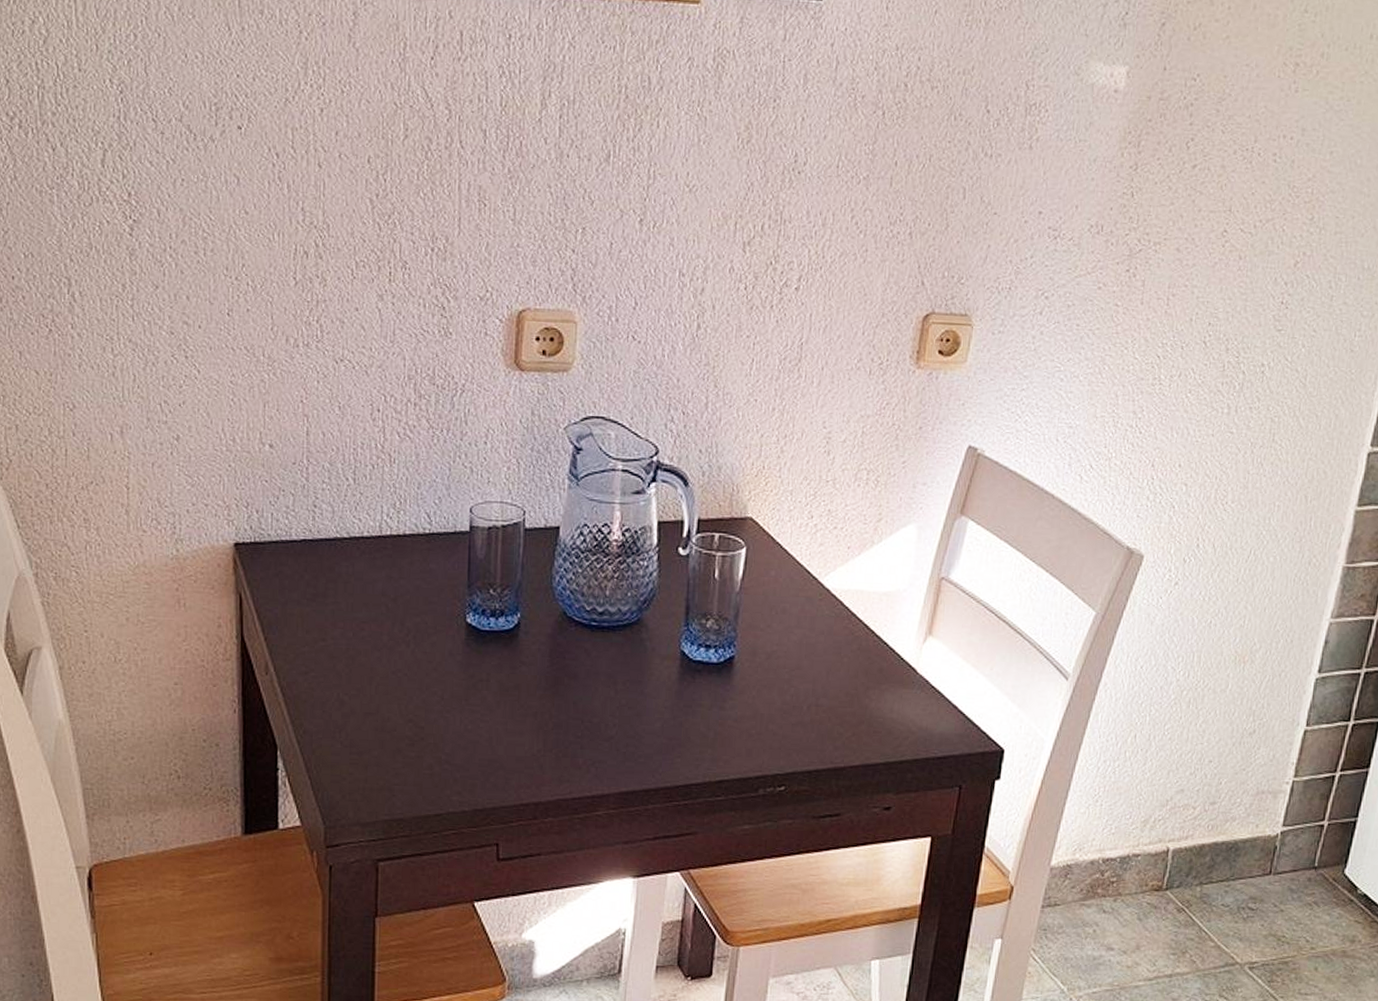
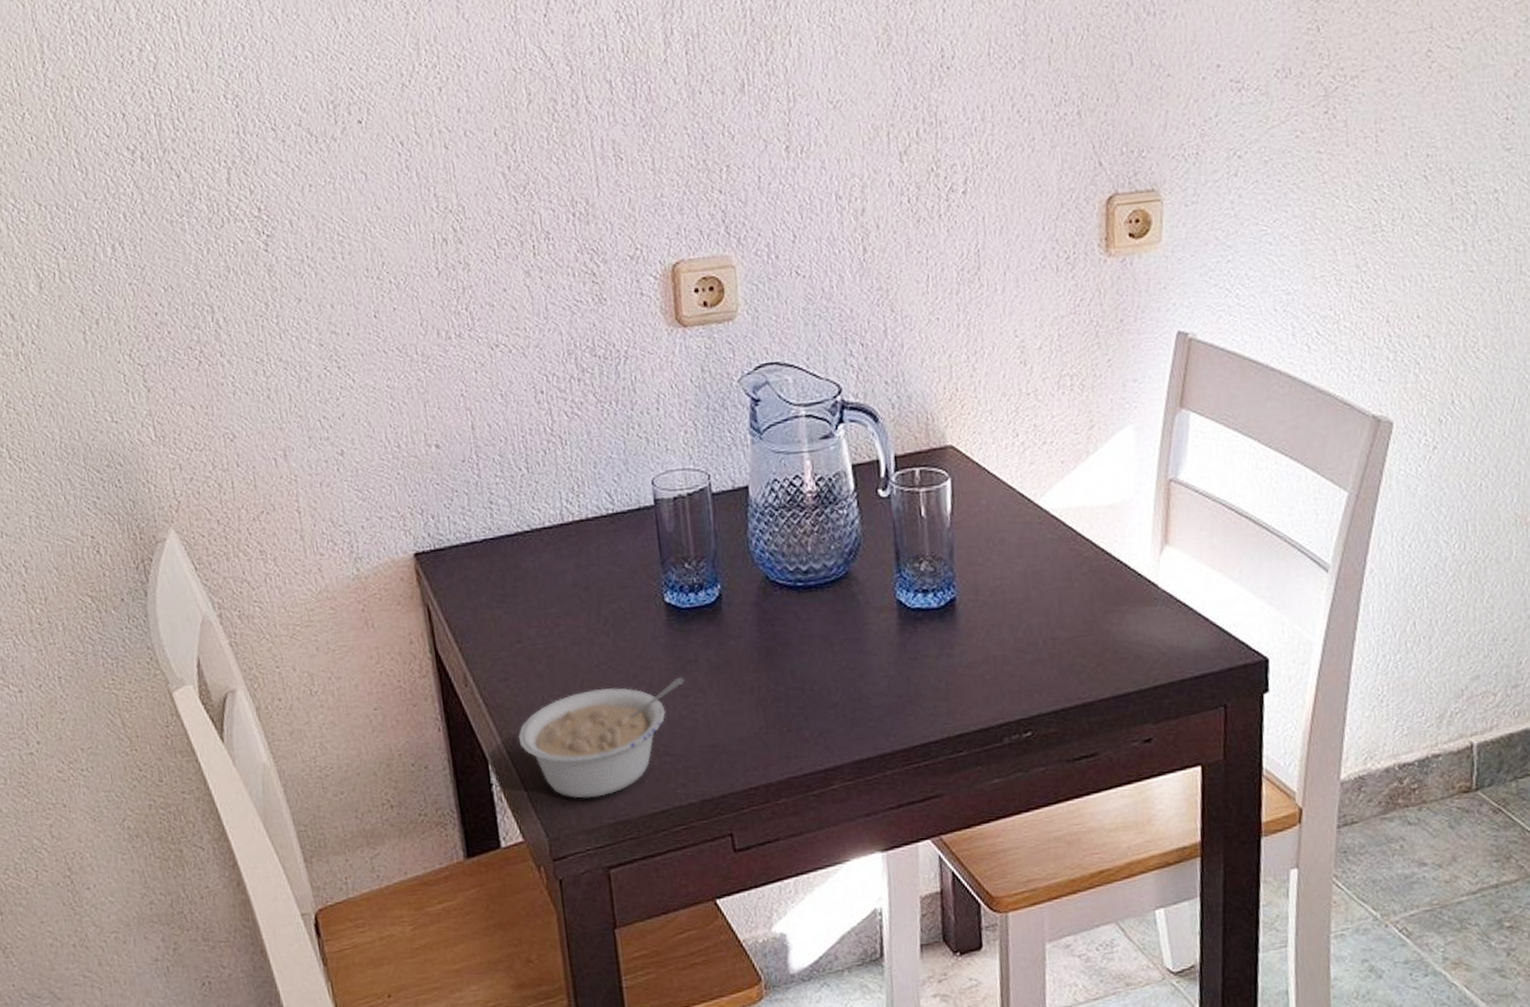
legume: none [309,692,475,794] -> present [518,676,685,798]

